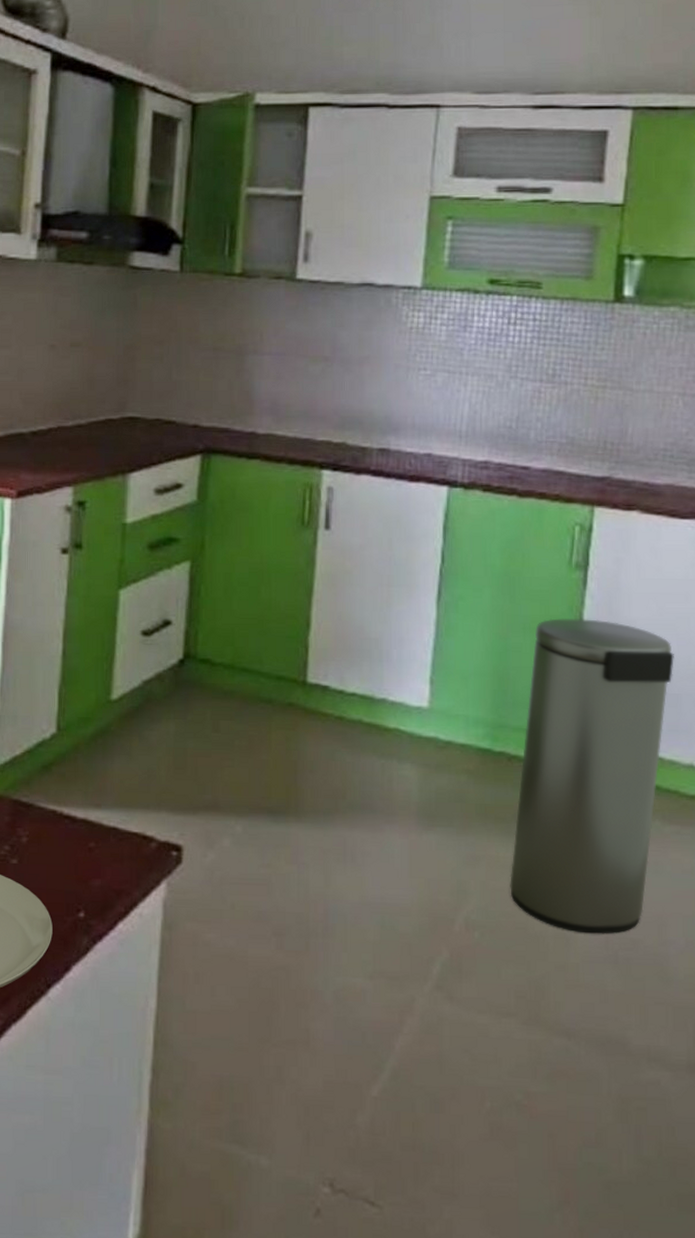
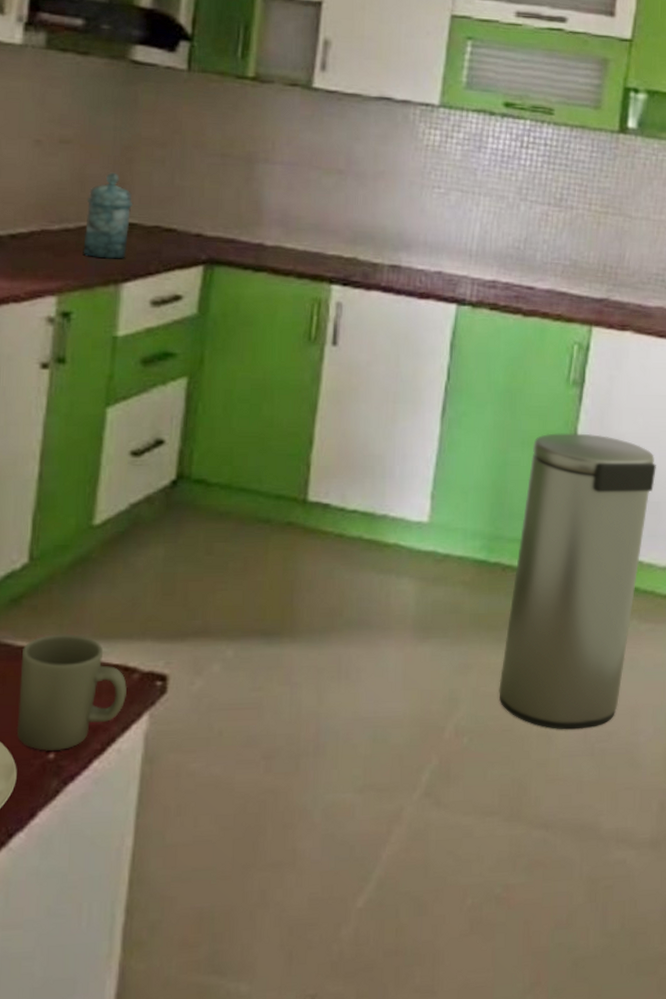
mug: none [51,800,147,911] -> present [16,634,128,752]
canister: none [94,371,136,451] -> present [83,172,134,259]

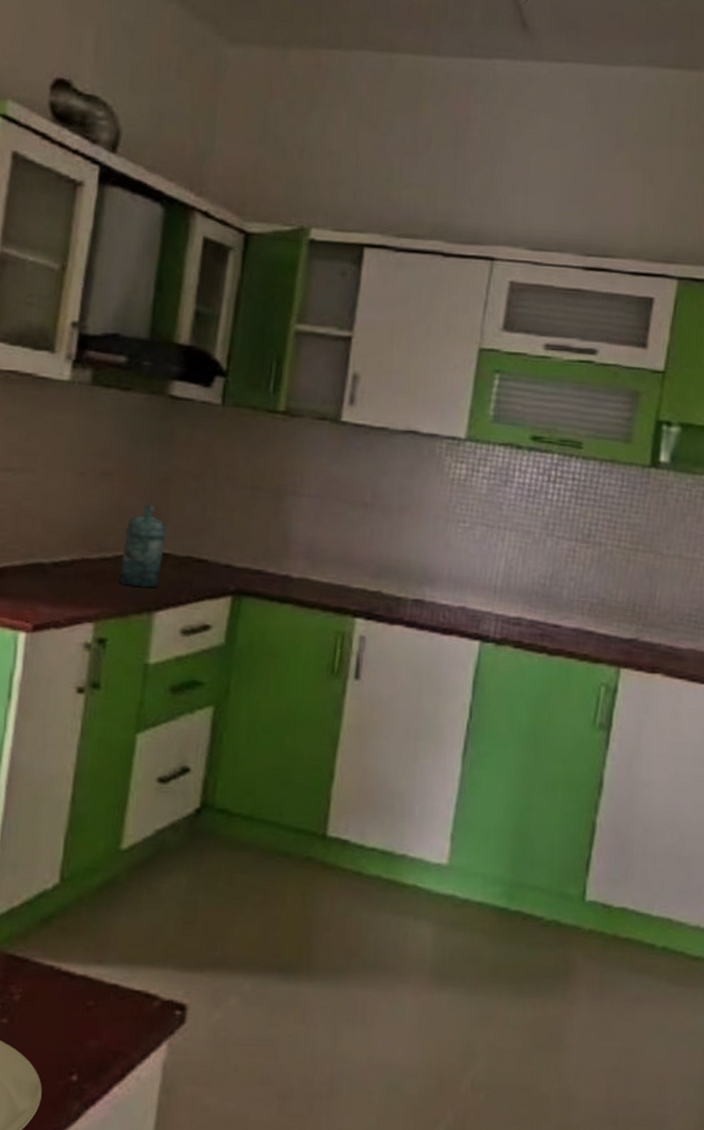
mug: present [16,634,128,752] -> none [42,956,149,1073]
pedal bin: present [499,433,656,729] -> none [517,778,688,1095]

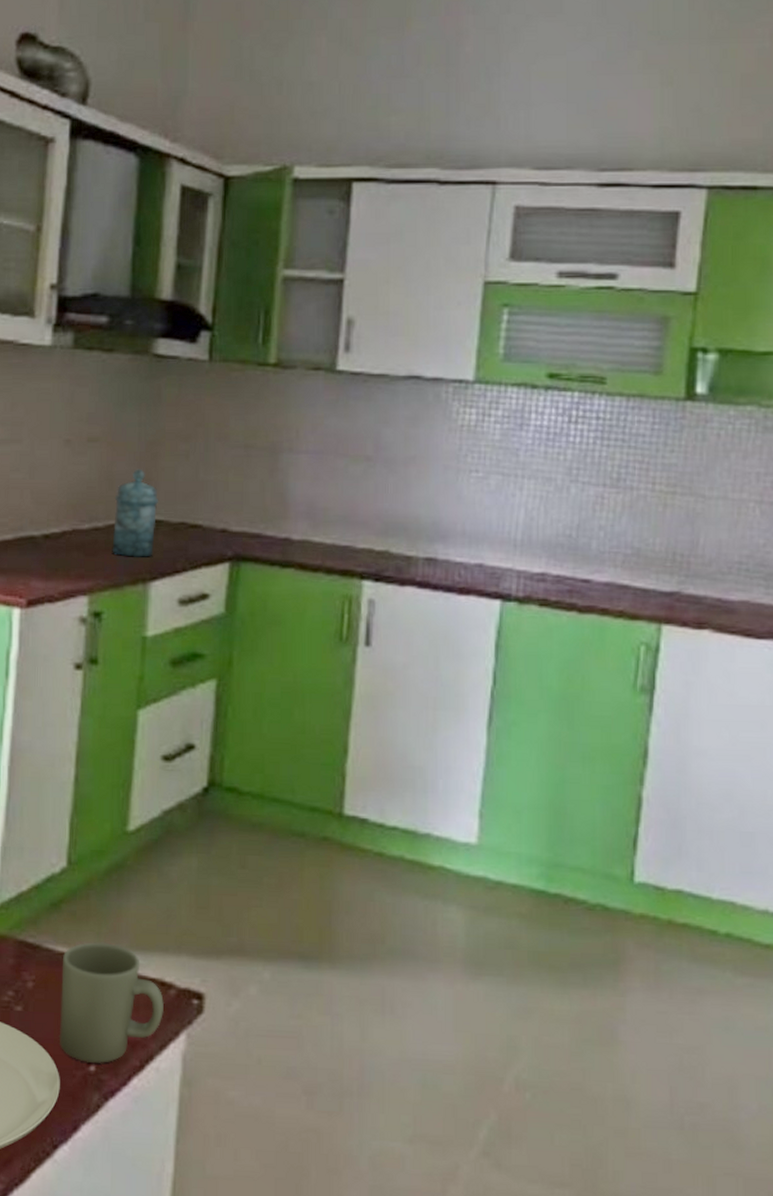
mug: none [42,956,149,1073] -> present [59,942,165,1064]

